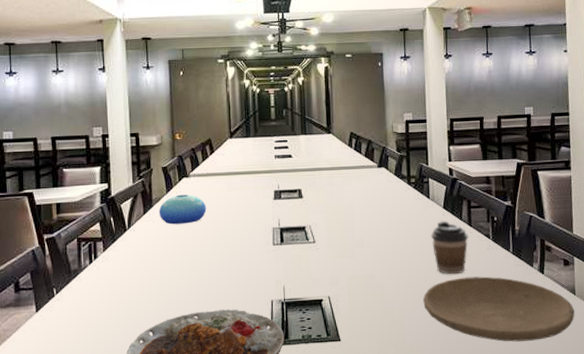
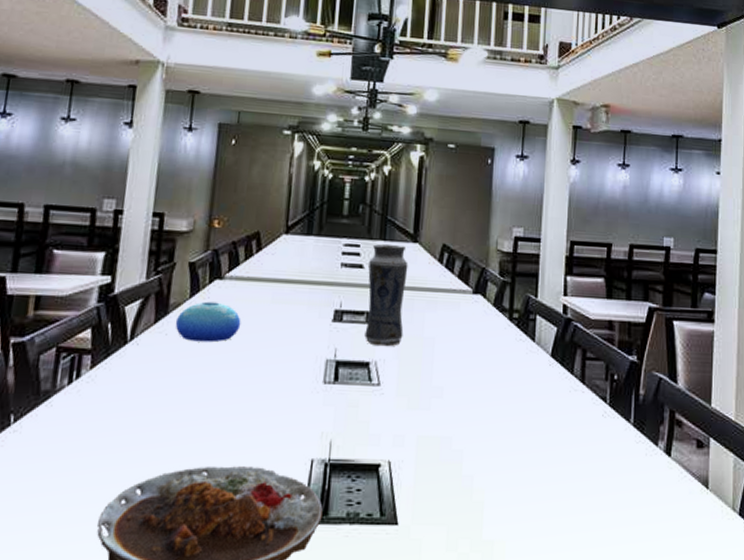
vase: none [296,137,328,214] -> present [364,243,408,347]
plate: present [423,276,575,342] -> none [513,452,705,546]
coffee cup: present [431,221,469,275] -> none [531,373,580,447]

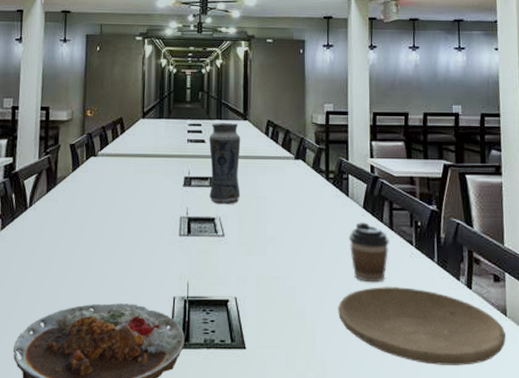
bowl: present [175,301,241,342] -> none [62,174,112,206]
plate: none [513,452,705,546] -> present [338,287,506,366]
coffee cup: none [531,373,580,447] -> present [348,222,390,283]

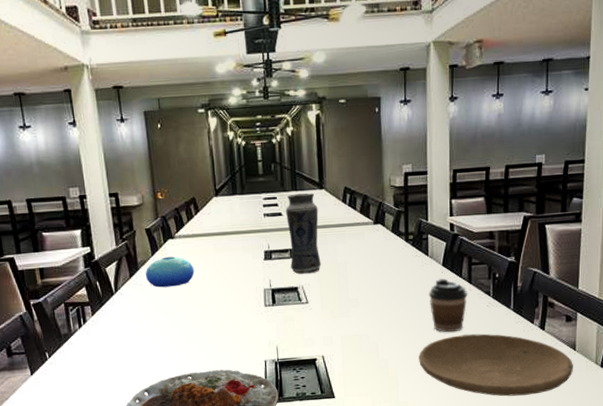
bowl: none [62,174,112,206] -> present [145,256,195,288]

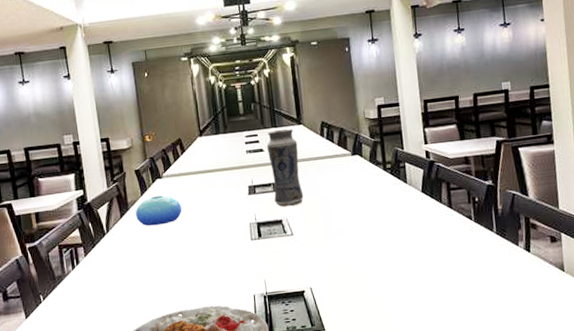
plate: present [419,334,573,396] -> none [406,258,565,322]
coffee cup: present [428,279,469,333] -> none [410,205,450,259]

